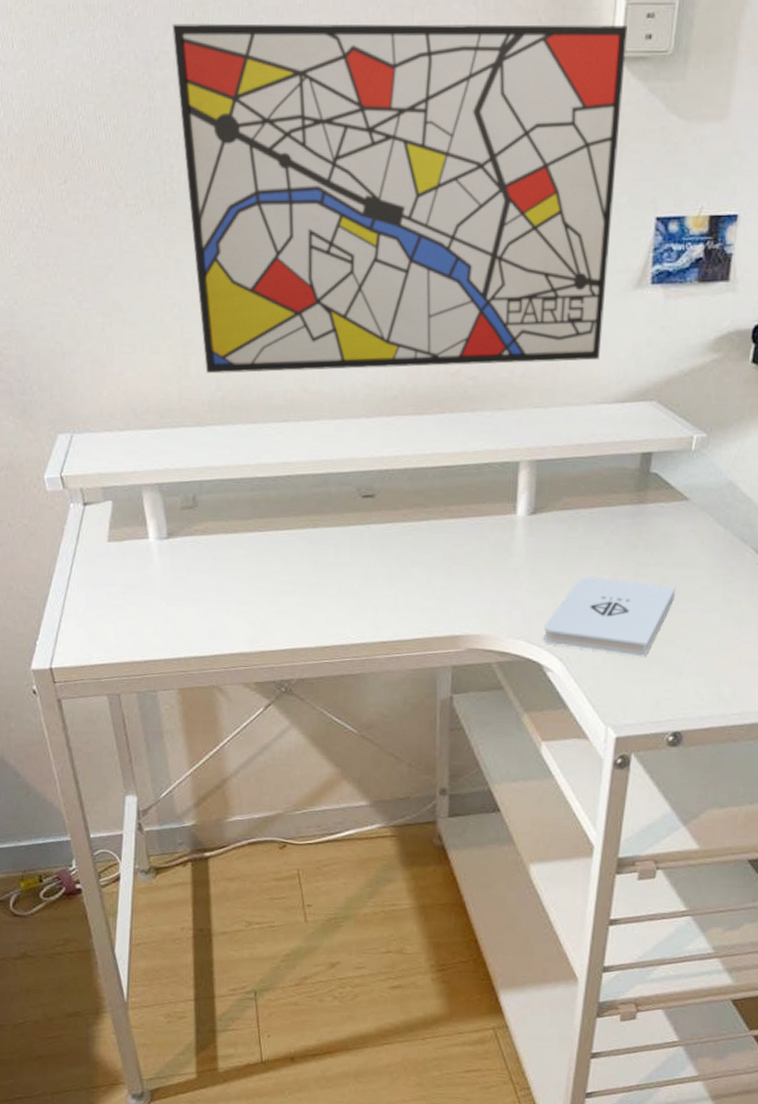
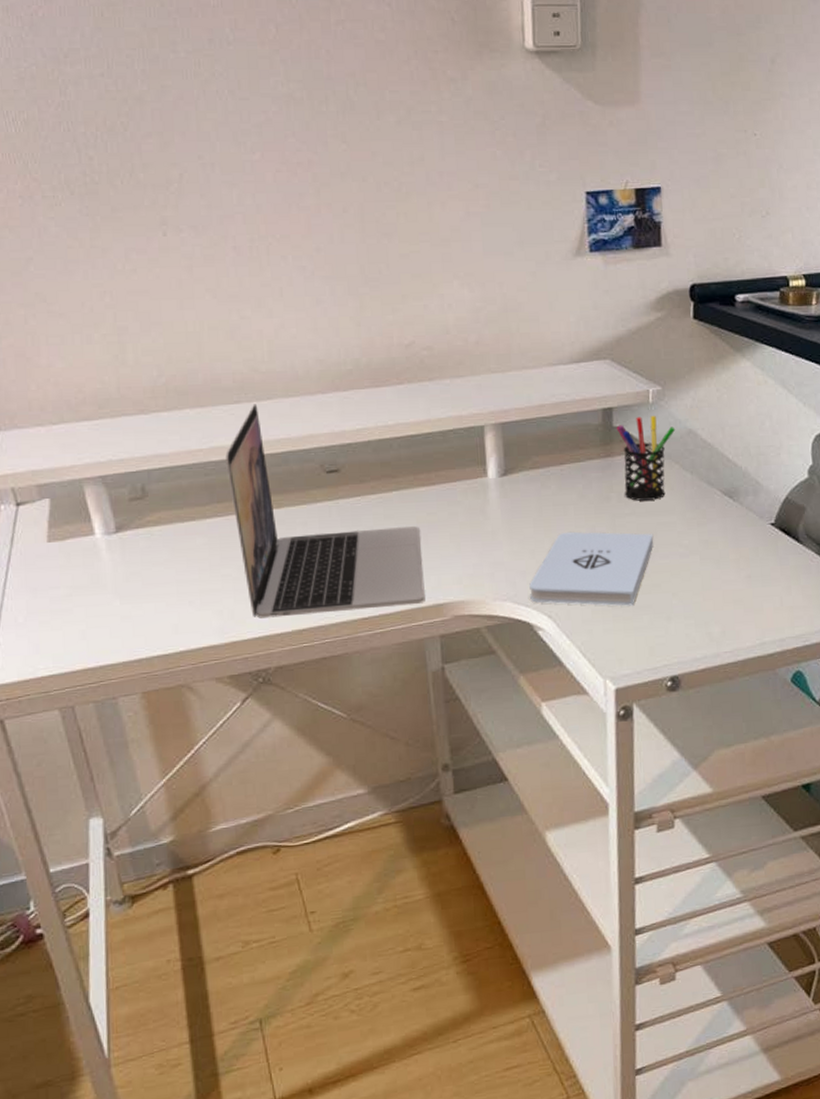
wall art: present [172,23,628,374] -> none [80,22,550,361]
laptop: none [270,423,444,634] -> present [225,404,425,618]
pen holder: none [651,464,715,552] -> present [616,416,676,501]

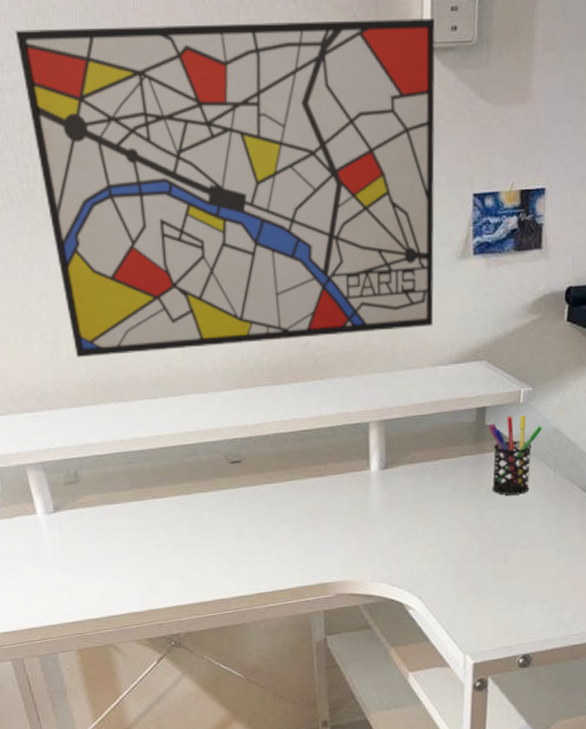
wall art: none [80,22,550,361] -> present [15,17,435,358]
laptop: present [225,404,425,618] -> none [144,399,312,591]
notepad: present [529,531,654,606] -> none [403,522,516,591]

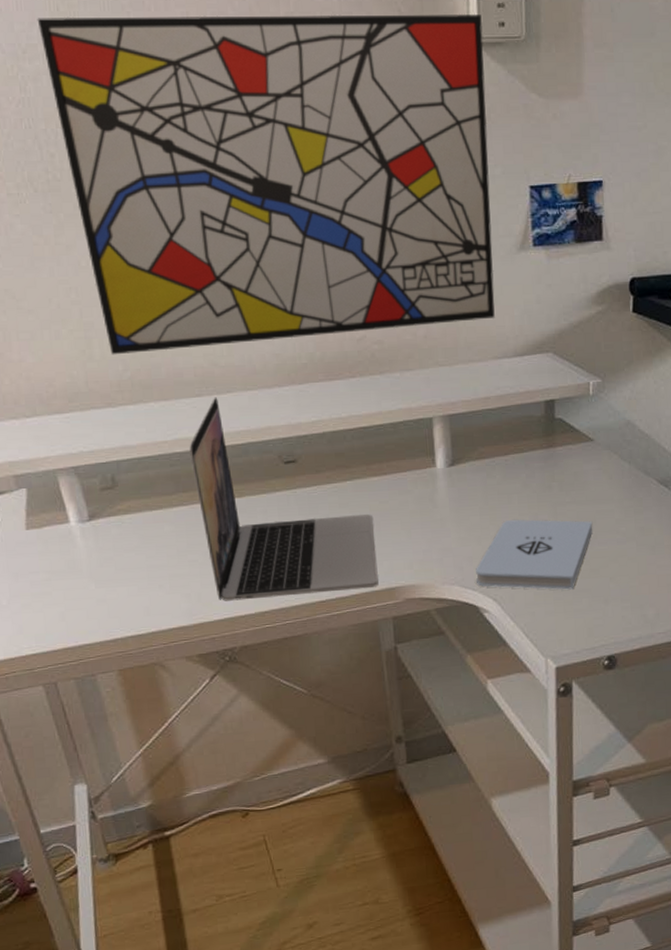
laptop: none [144,399,312,591] -> present [189,397,379,601]
notepad: none [403,522,516,591] -> present [476,519,593,590]
pen holder: present [488,415,543,495] -> none [558,408,615,490]

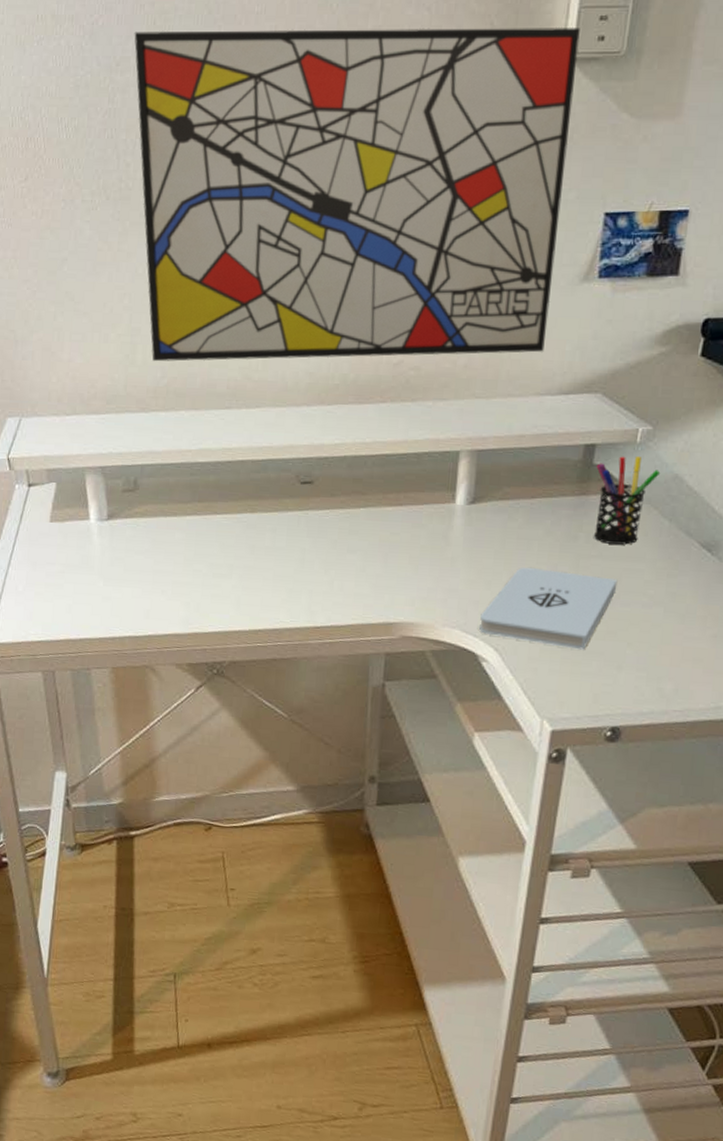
laptop: present [189,397,379,601] -> none [210,411,381,620]
pen holder: none [558,408,615,490] -> present [593,456,661,545]

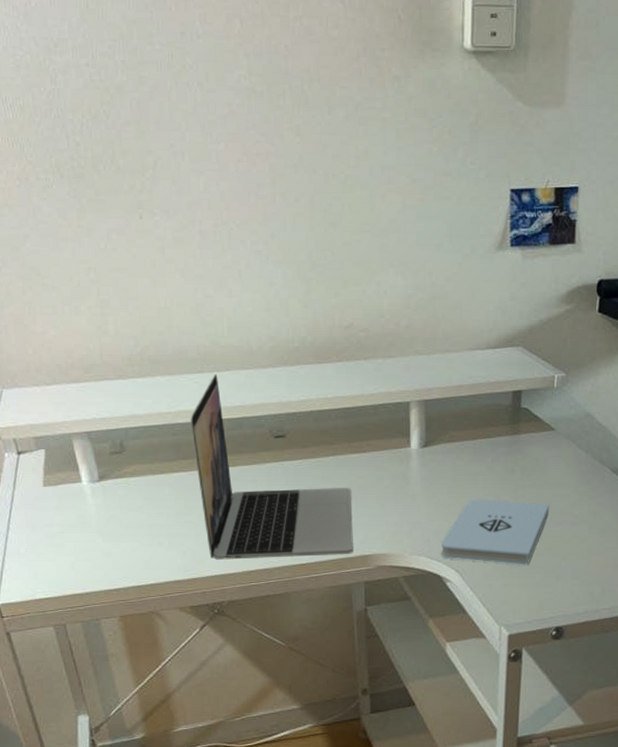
wall art: present [134,26,580,362] -> none [68,14,475,332]
laptop: none [210,411,381,620] -> present [190,374,353,560]
pen holder: present [593,456,661,545] -> none [524,399,576,475]

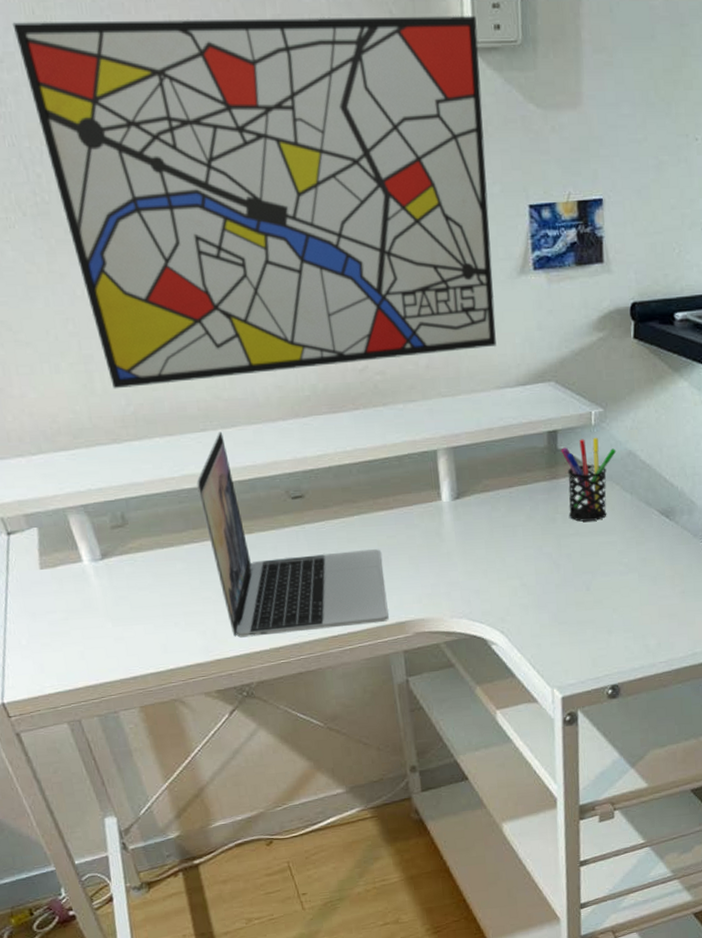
wall art: none [68,14,475,332] -> present [12,15,497,389]
notepad: present [441,498,550,565] -> none [483,552,596,621]
pen holder: none [524,399,576,475] -> present [561,438,617,522]

